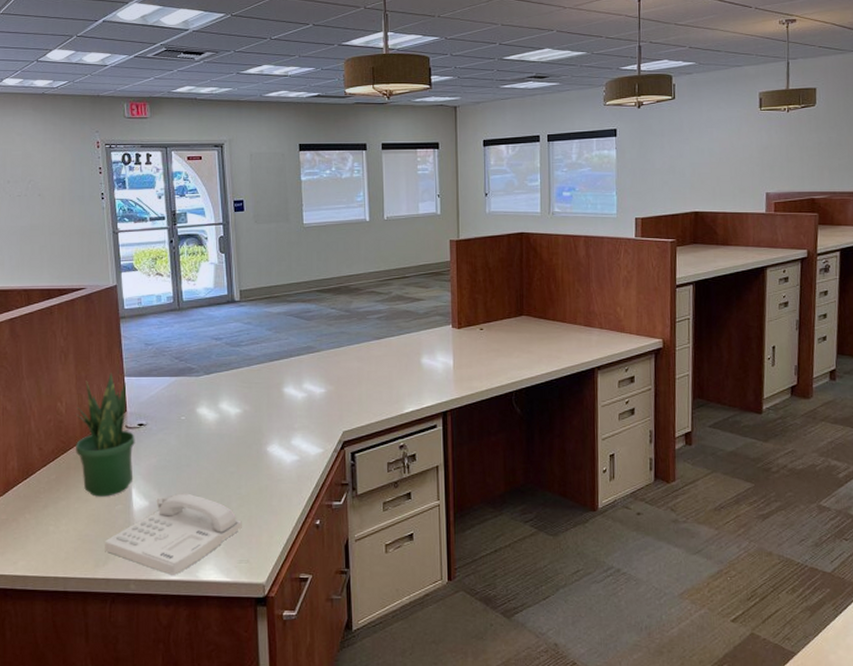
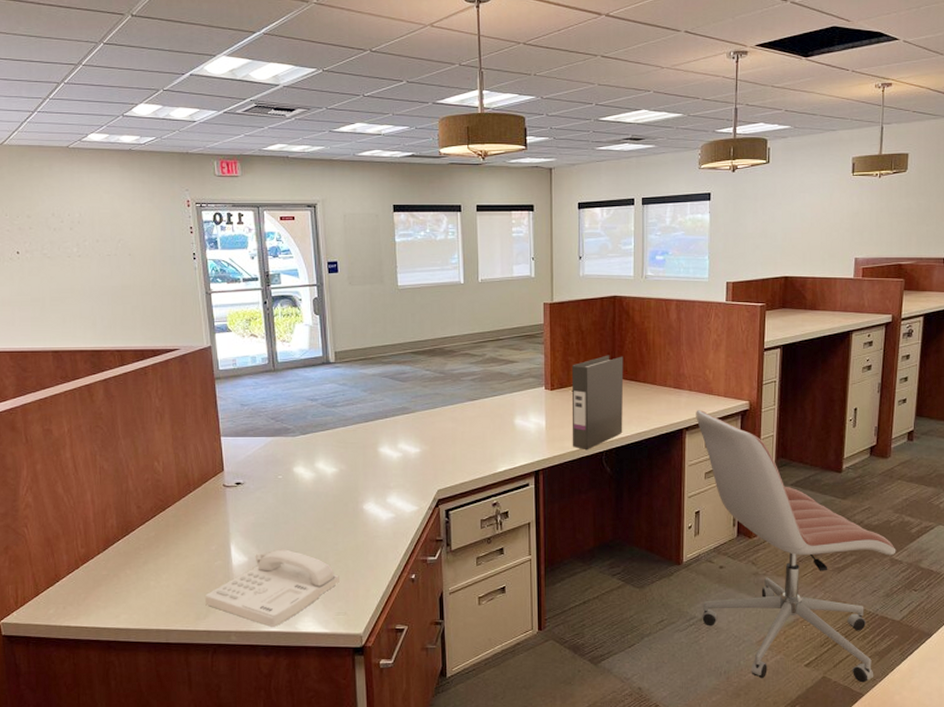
planter: present [74,373,135,497] -> none [171,433,233,553]
binder: none [479,292,533,389] -> present [571,355,624,449]
office chair: none [607,349,824,641] -> present [696,410,896,683]

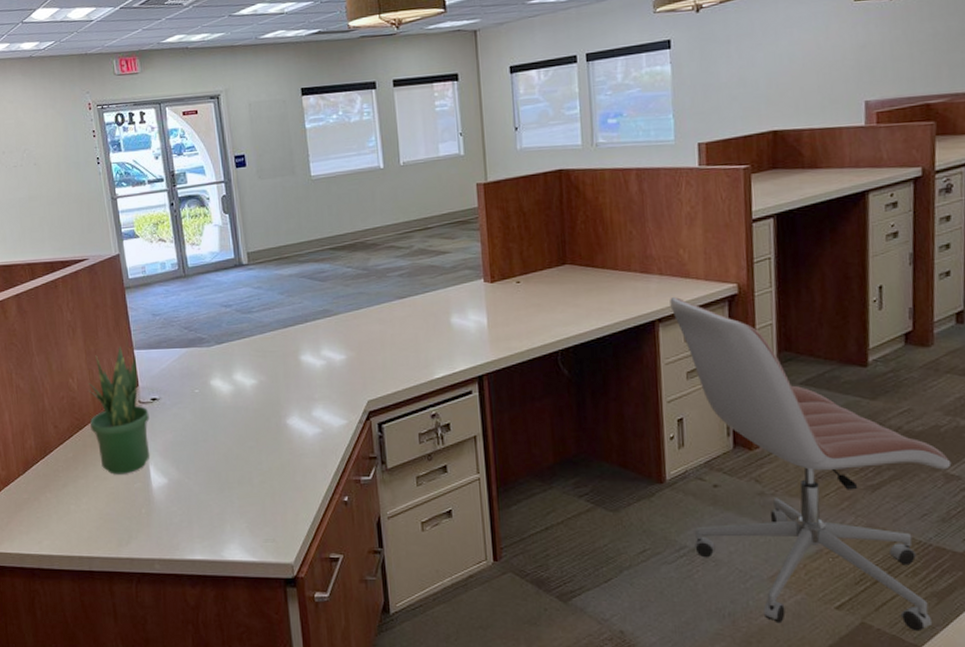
planter: none [171,433,233,553] -> present [86,346,150,475]
telephone: present [205,548,339,627] -> none [126,468,266,555]
binder: present [571,355,624,449] -> none [515,238,581,349]

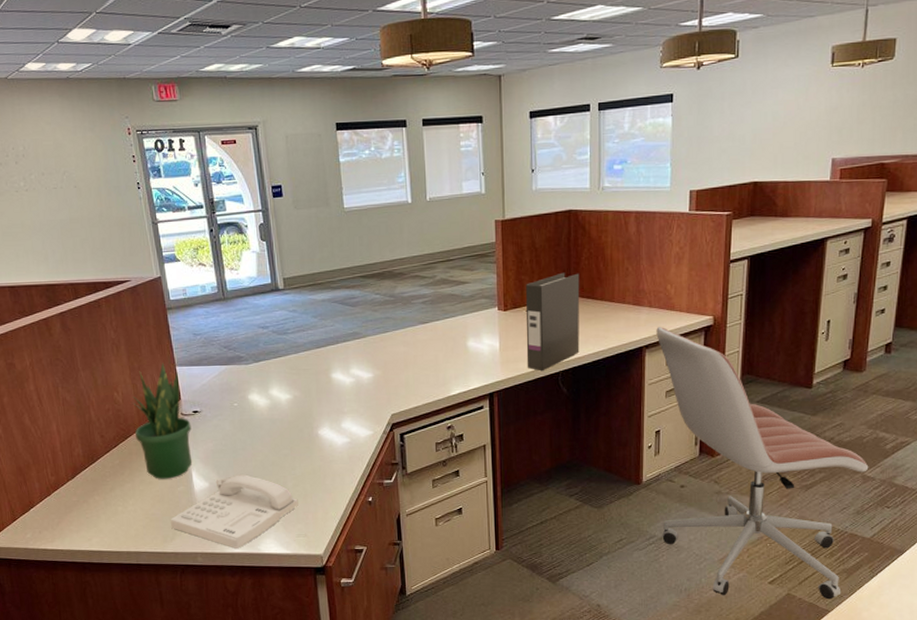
telephone: none [126,468,266,555] -> present [171,473,298,549]
binder: none [515,238,581,349] -> present [526,272,580,370]

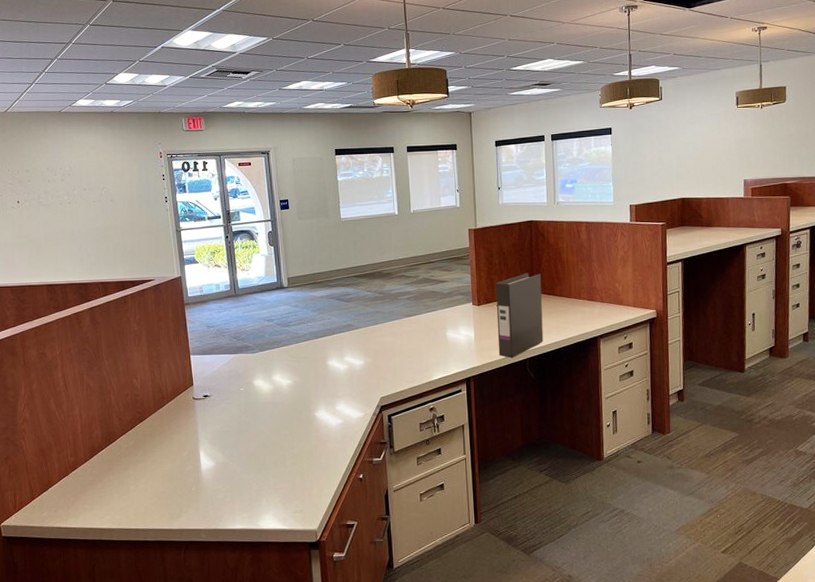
planter: present [131,363,192,479] -> none [148,352,201,459]
telephone: present [171,473,298,549] -> none [178,453,296,525]
office chair: present [656,327,869,600] -> none [608,319,800,568]

